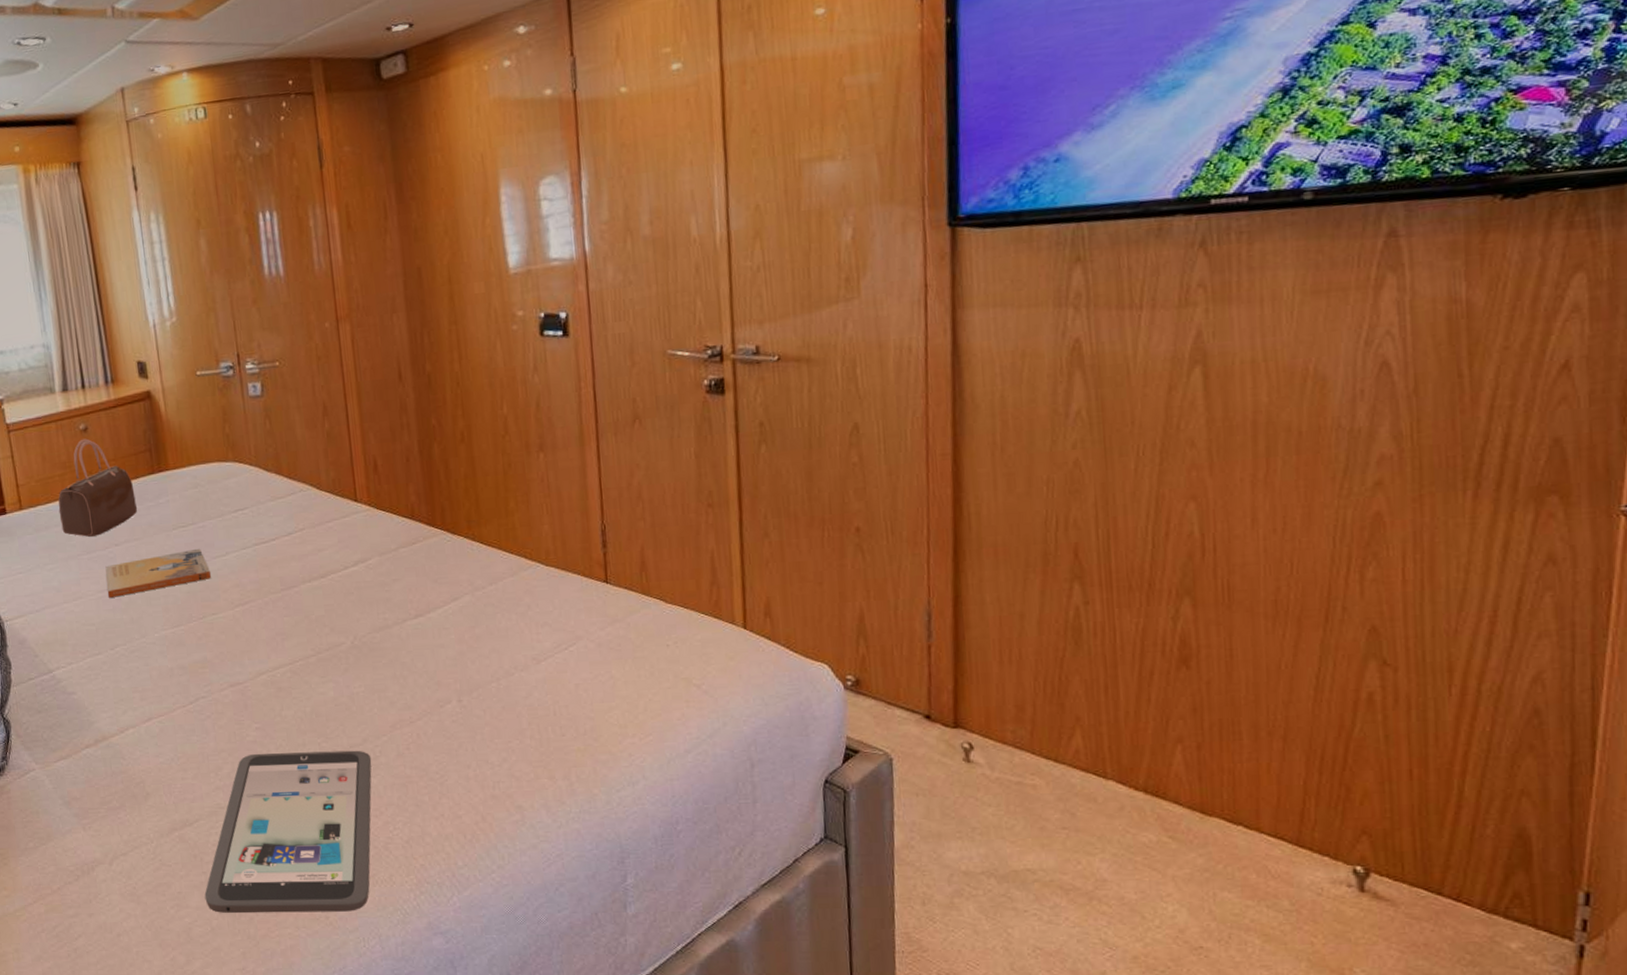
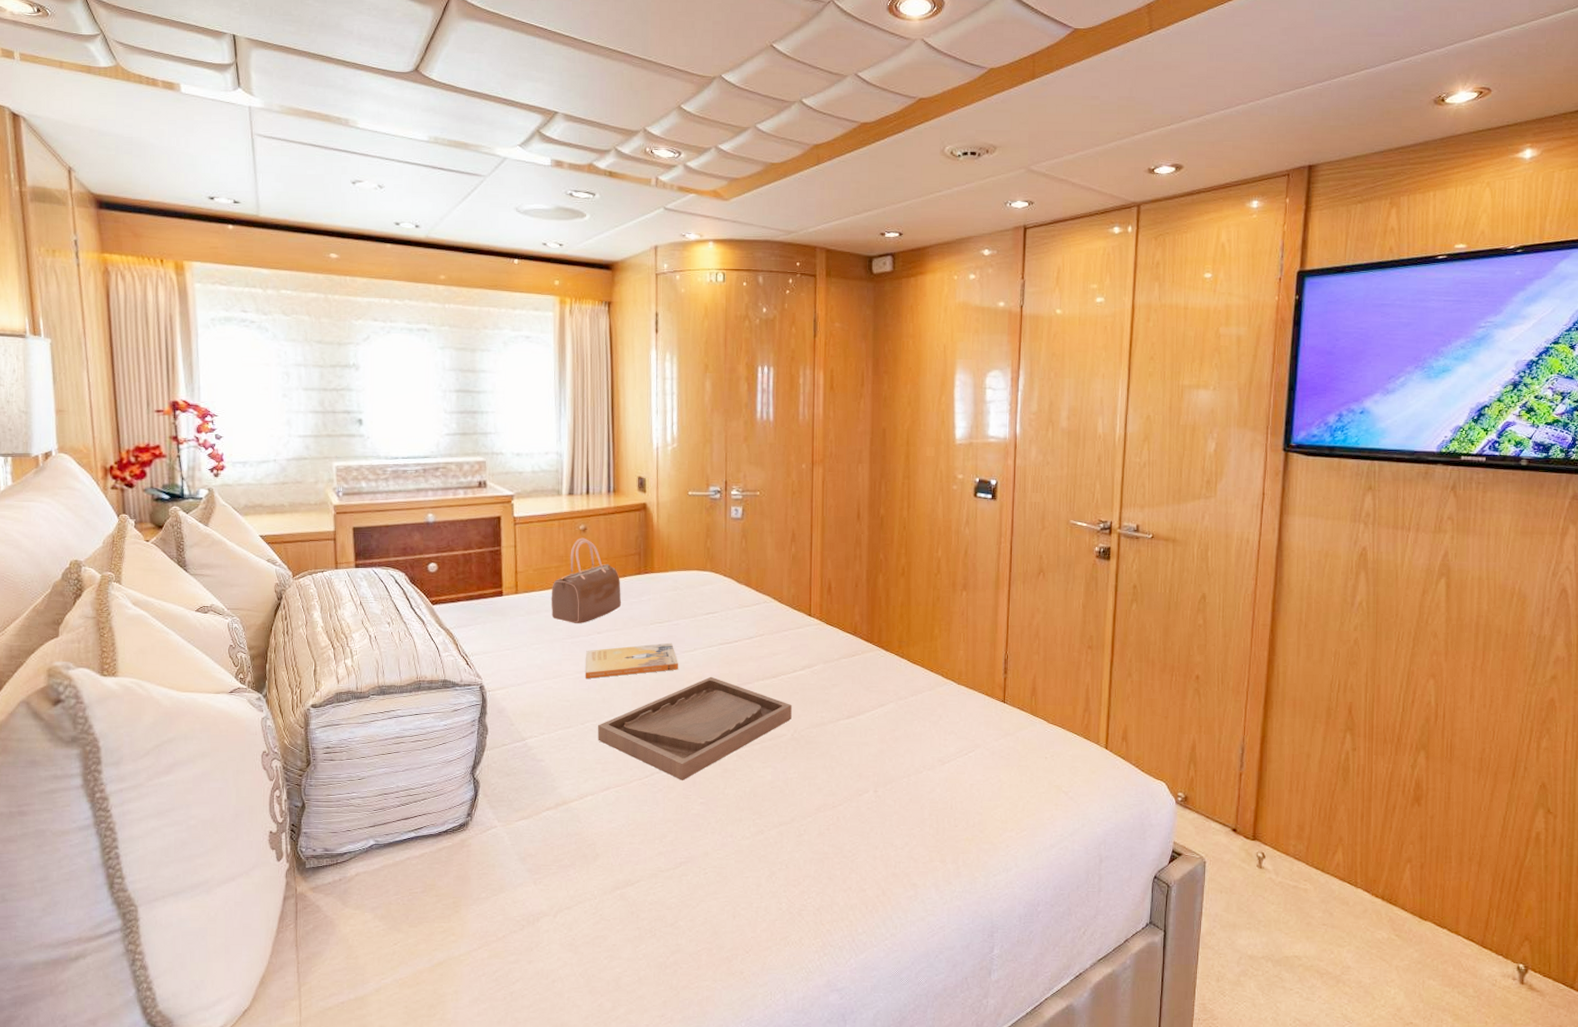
tray: none [129,583,349,704] -> present [598,676,792,780]
tablet: present [204,750,372,913] -> none [636,825,797,968]

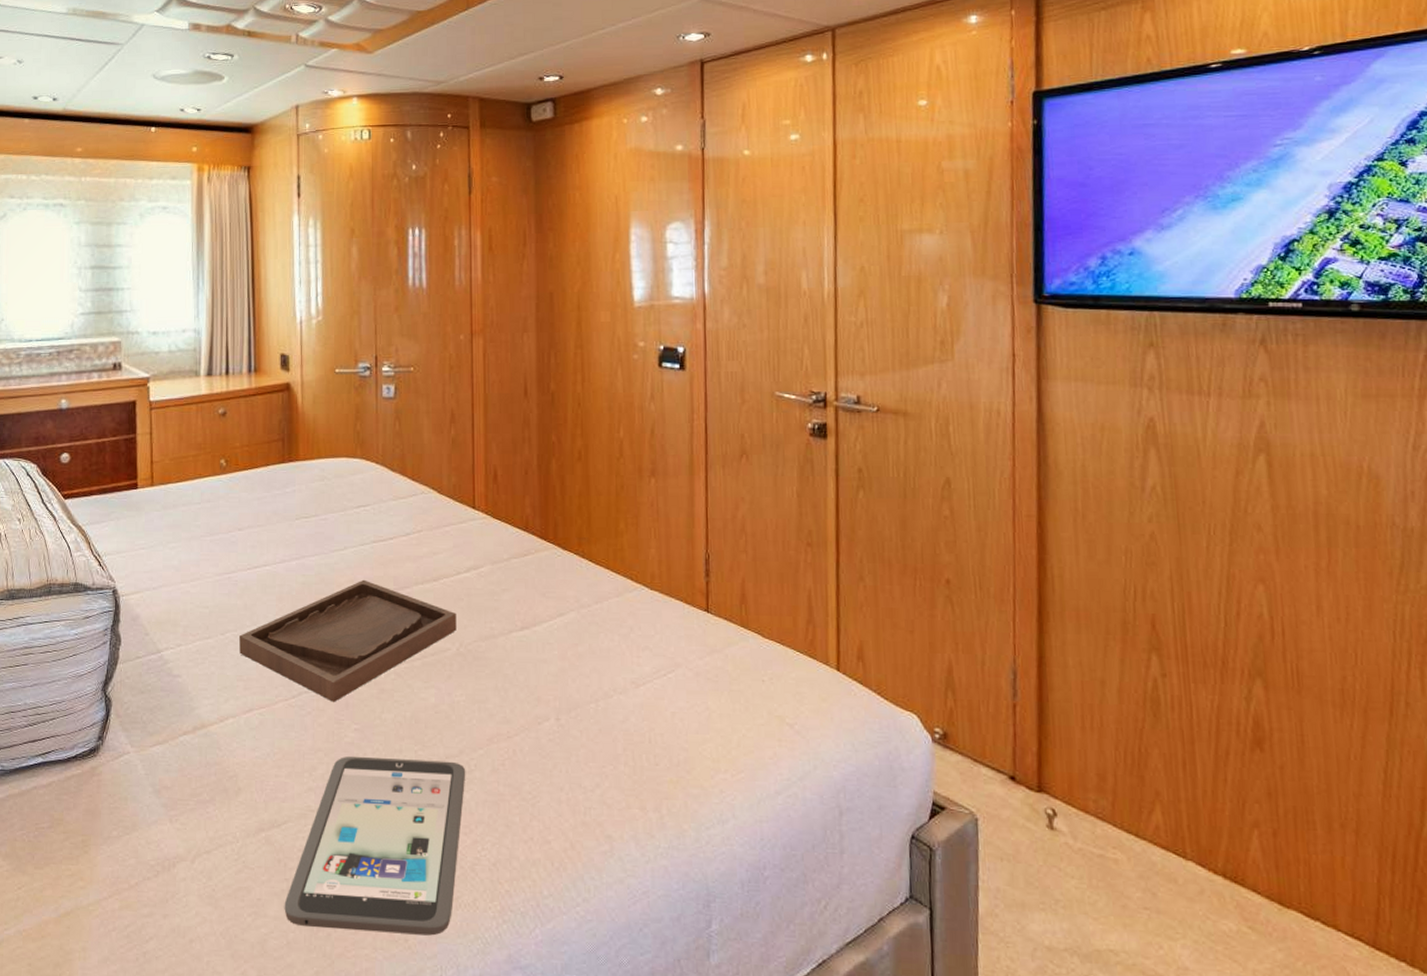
handbag: present [551,538,622,623] -> none [188,423,265,519]
book: present [586,642,678,679] -> none [226,540,327,582]
tablet: none [636,825,797,968] -> present [284,756,466,936]

